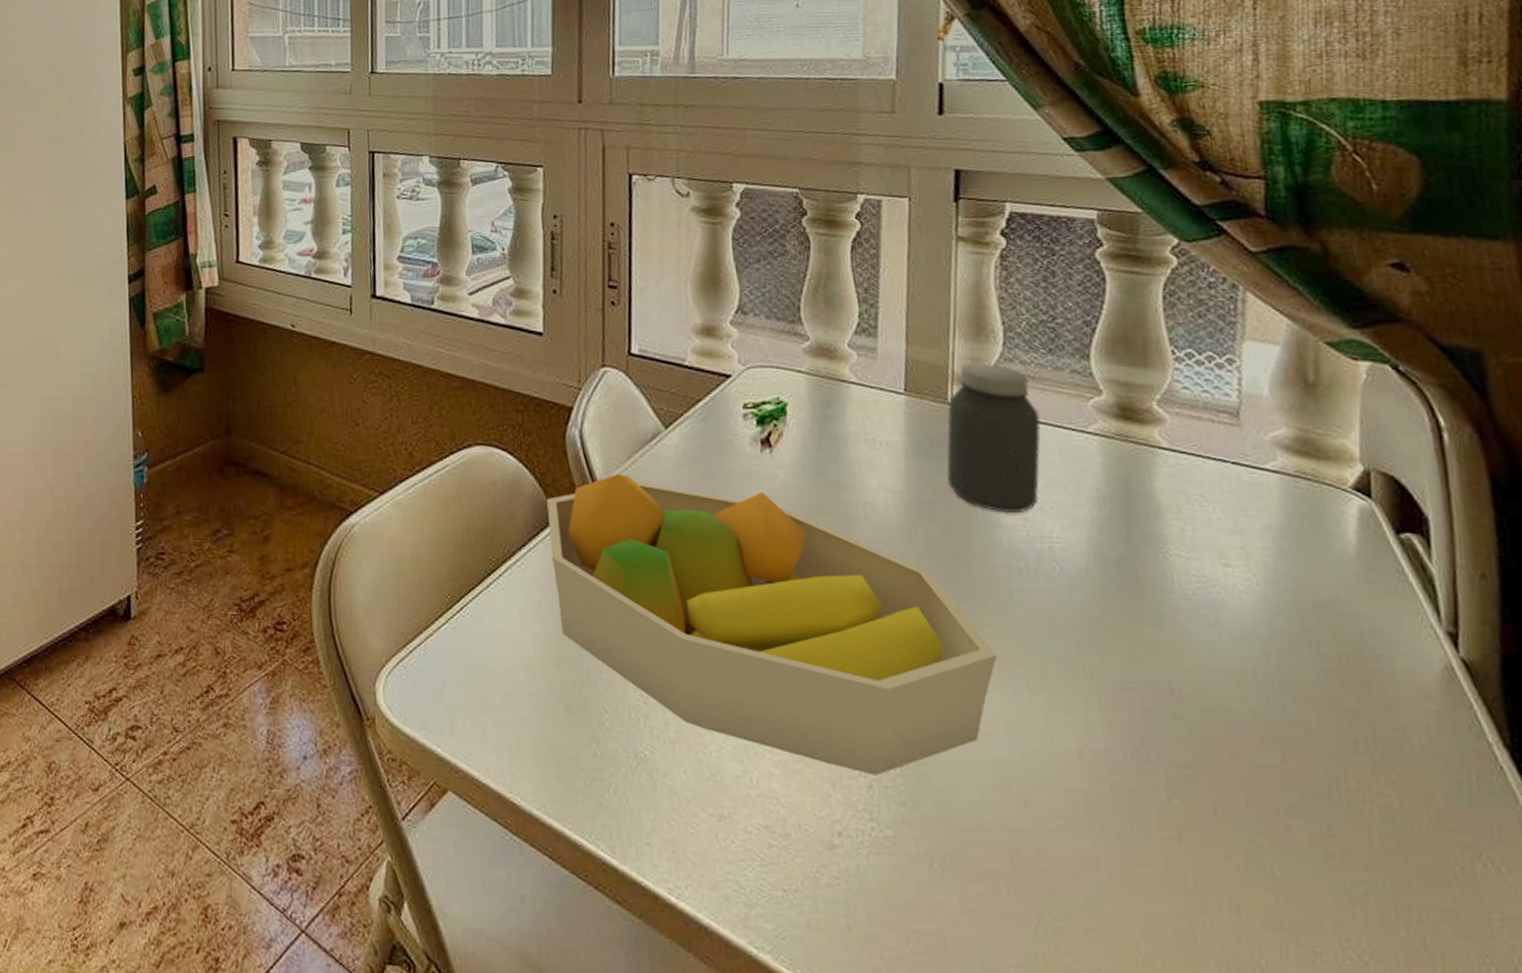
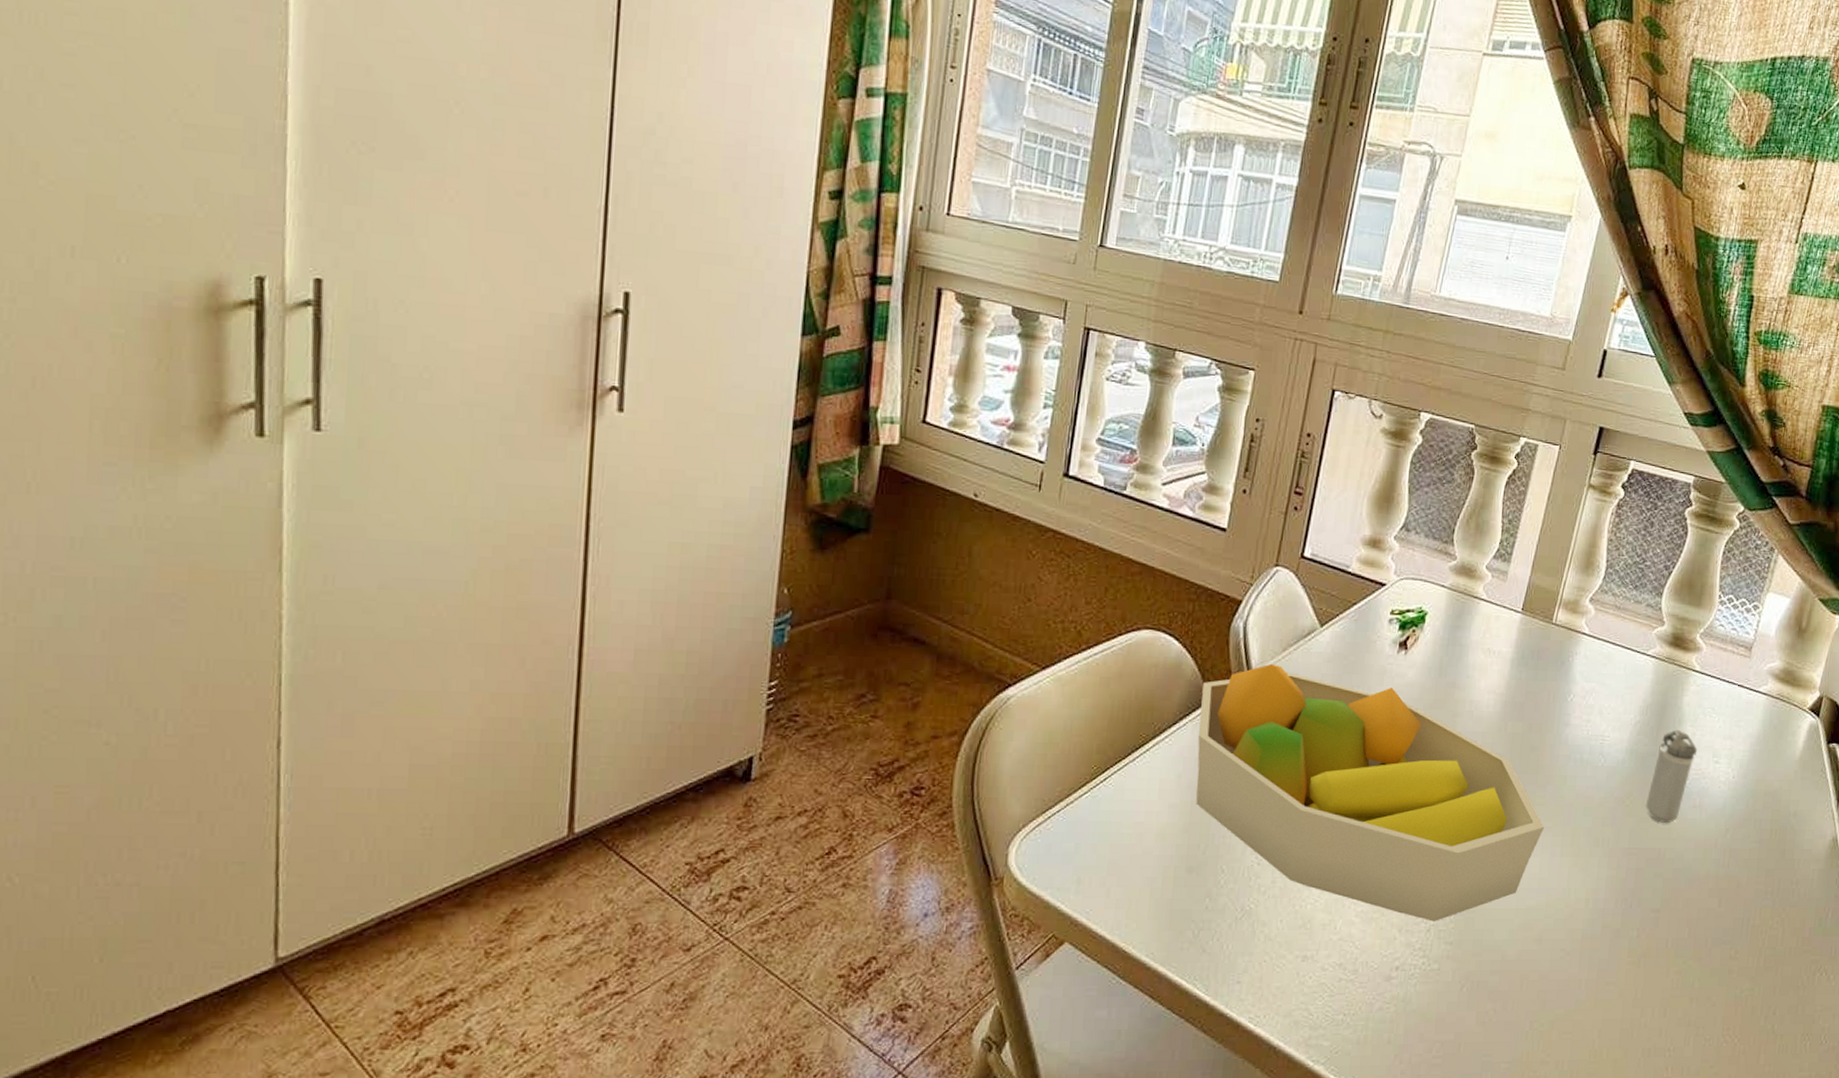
jar: present [947,363,1041,513] -> none [1538,591,1617,715]
shaker: none [1133,524,1194,649] -> present [1645,729,1698,824]

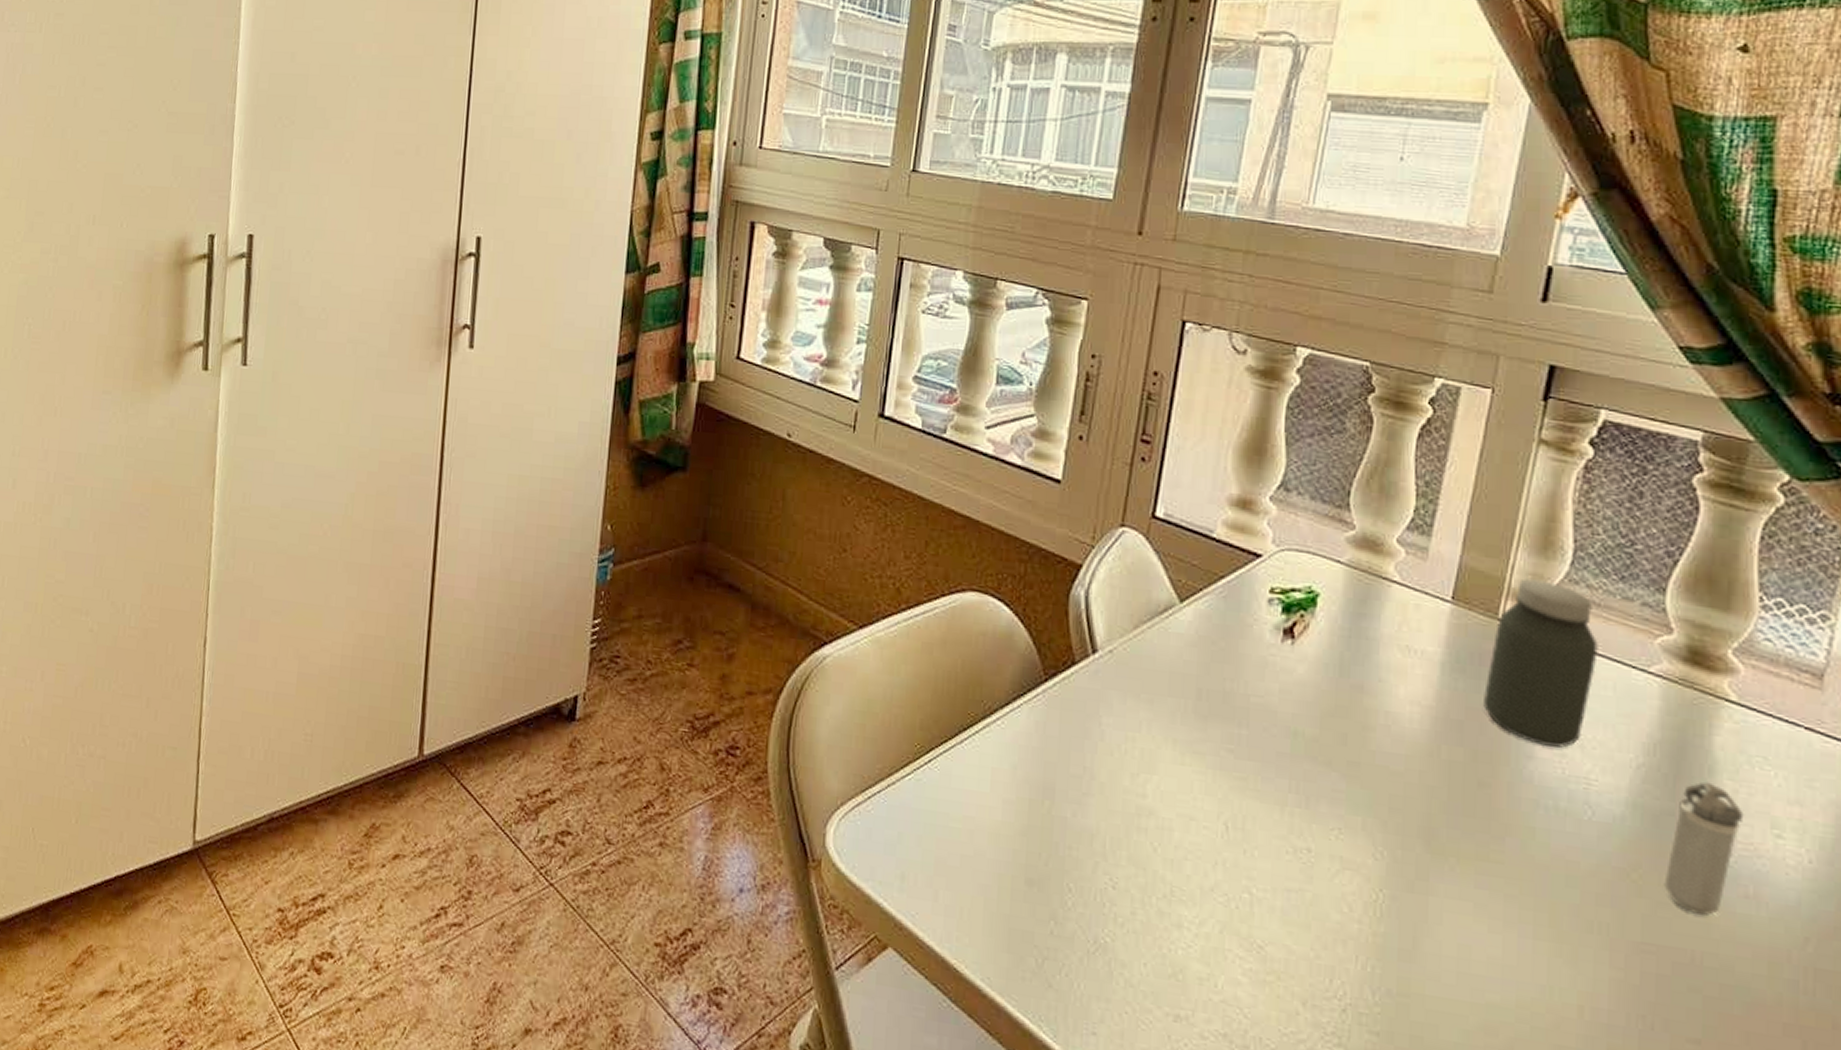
fruit bowl: present [1196,663,1544,922] -> none [1035,642,1506,1000]
jar: none [1538,591,1617,715] -> present [1483,579,1598,748]

